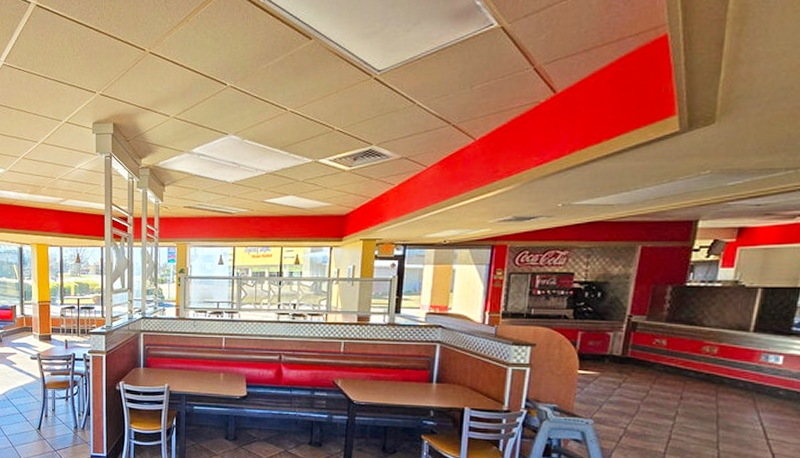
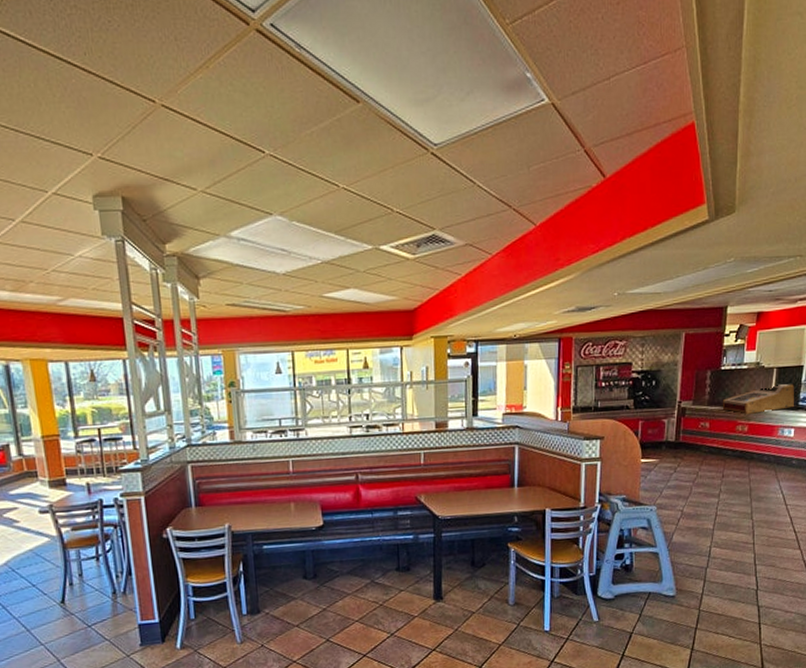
cash register: none [684,305,786,335] -> present [722,383,794,414]

